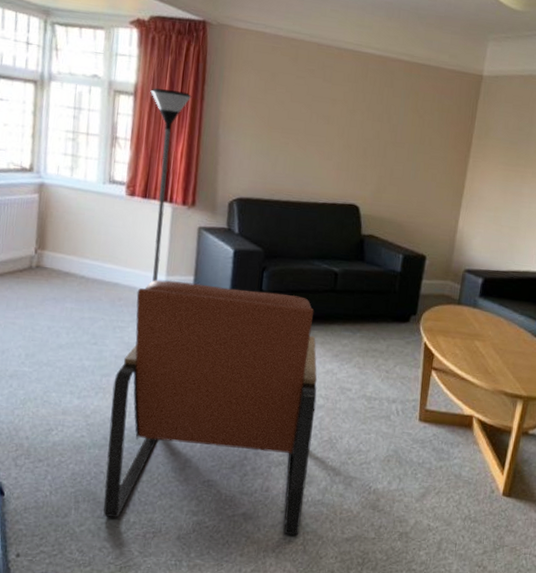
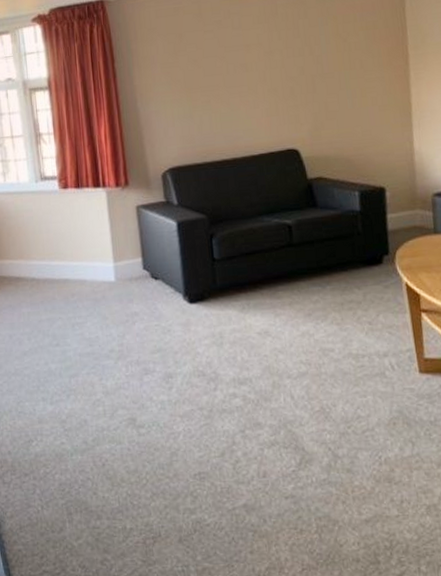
armchair: present [103,280,317,536] -> none [82,258,311,527]
floor lamp: present [150,88,192,282] -> none [63,74,106,271]

